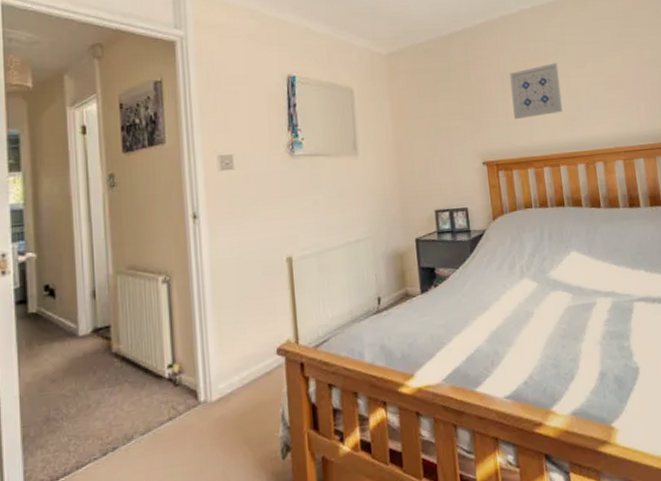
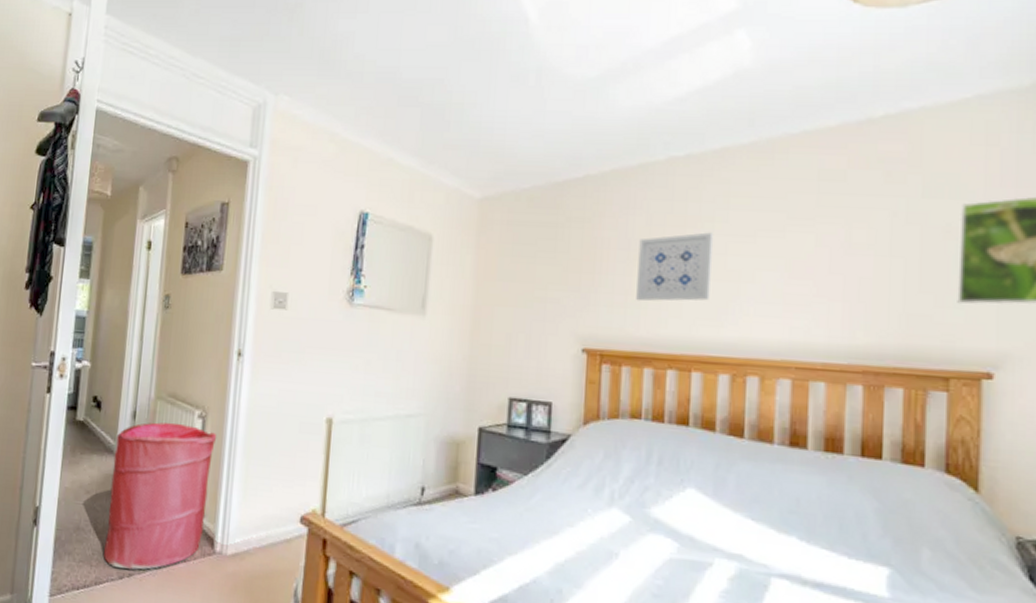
laundry hamper: none [77,291,185,446] -> present [103,422,217,570]

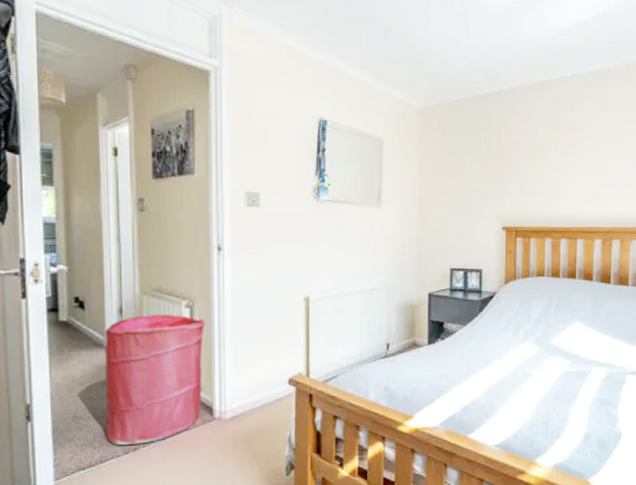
wall art: present [636,232,714,302] -> none [539,135,591,189]

